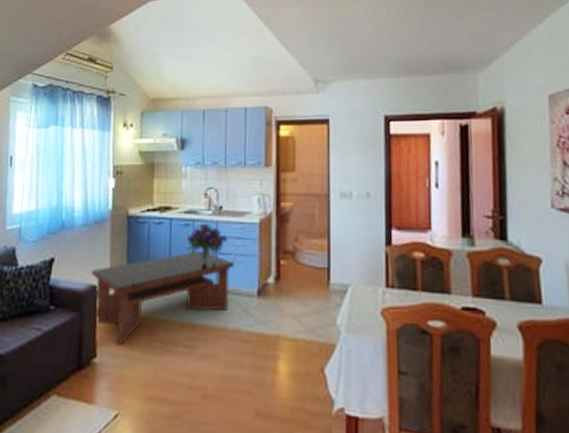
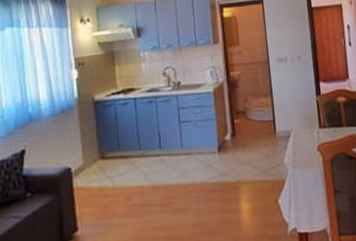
coffee table: present [91,251,236,345] -> none [64,122,197,216]
bouquet: present [186,223,229,262] -> none [151,98,189,132]

